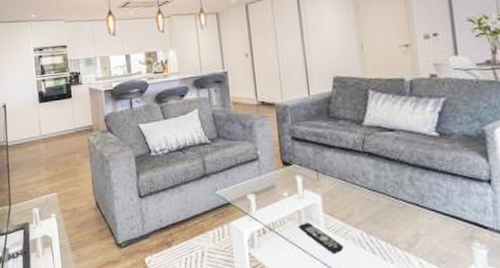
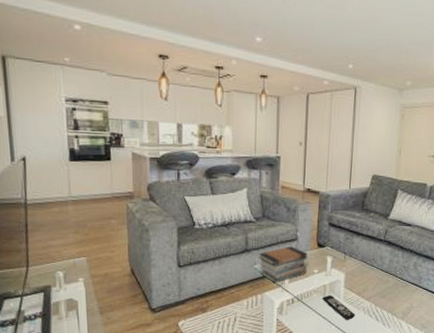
book stack: none [218,167,275,210] -> present [258,246,307,282]

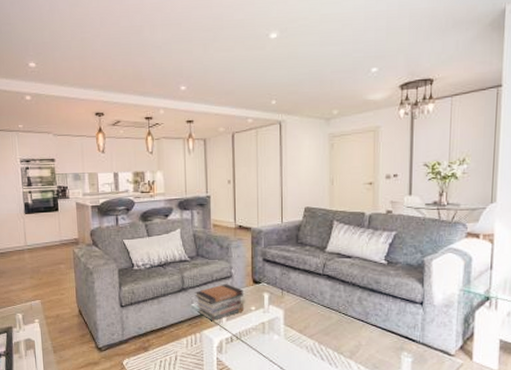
remote control: present [323,295,355,320] -> none [262,333,298,359]

